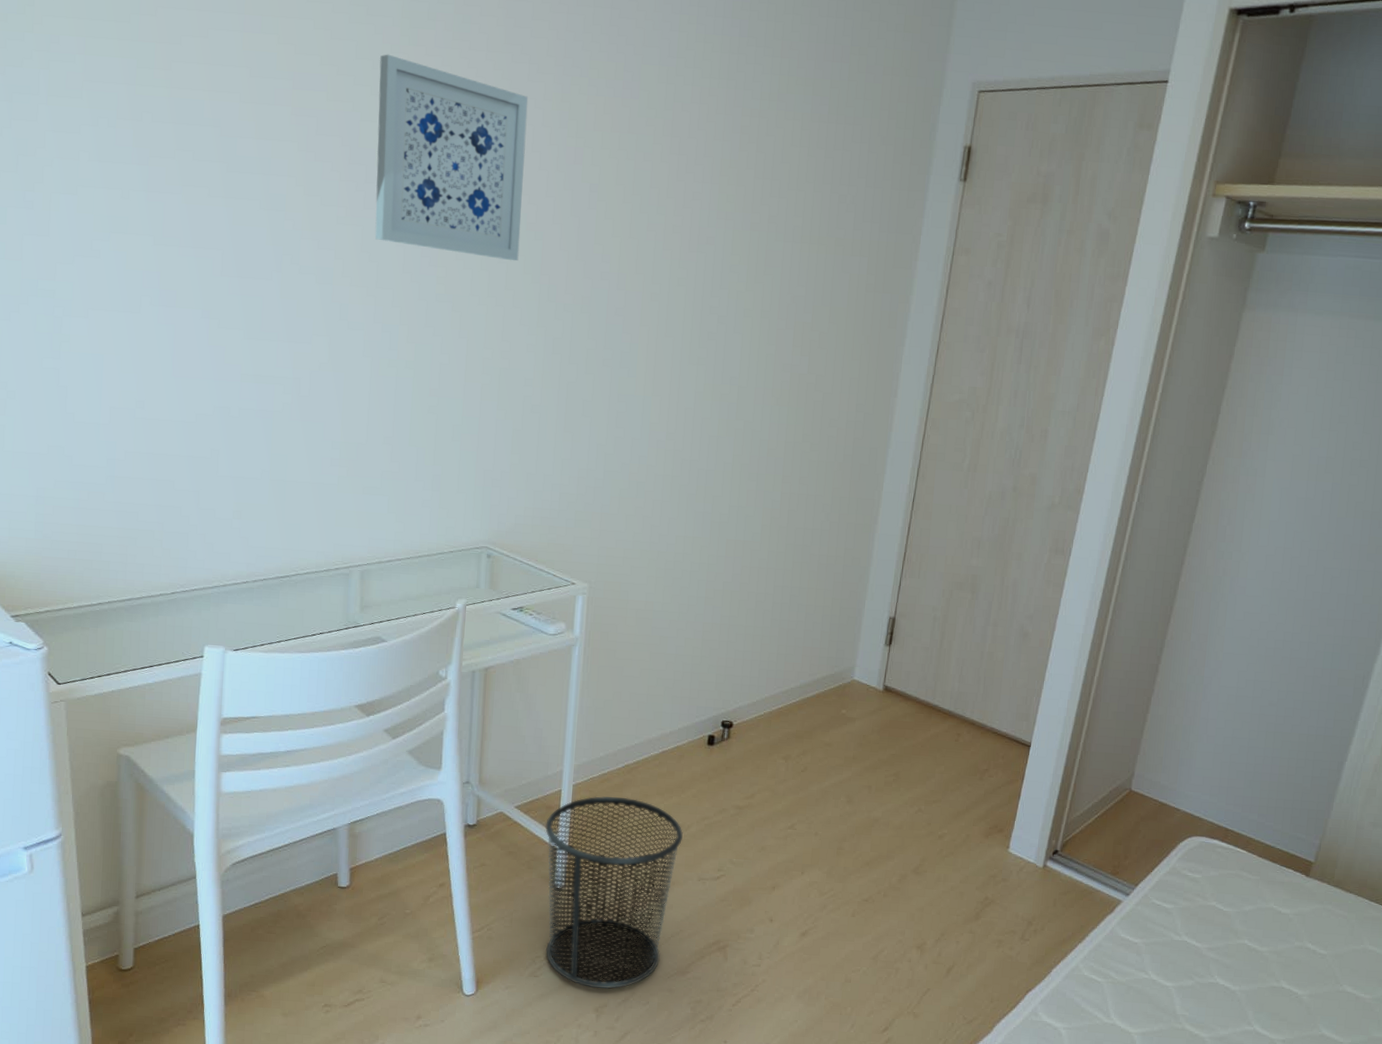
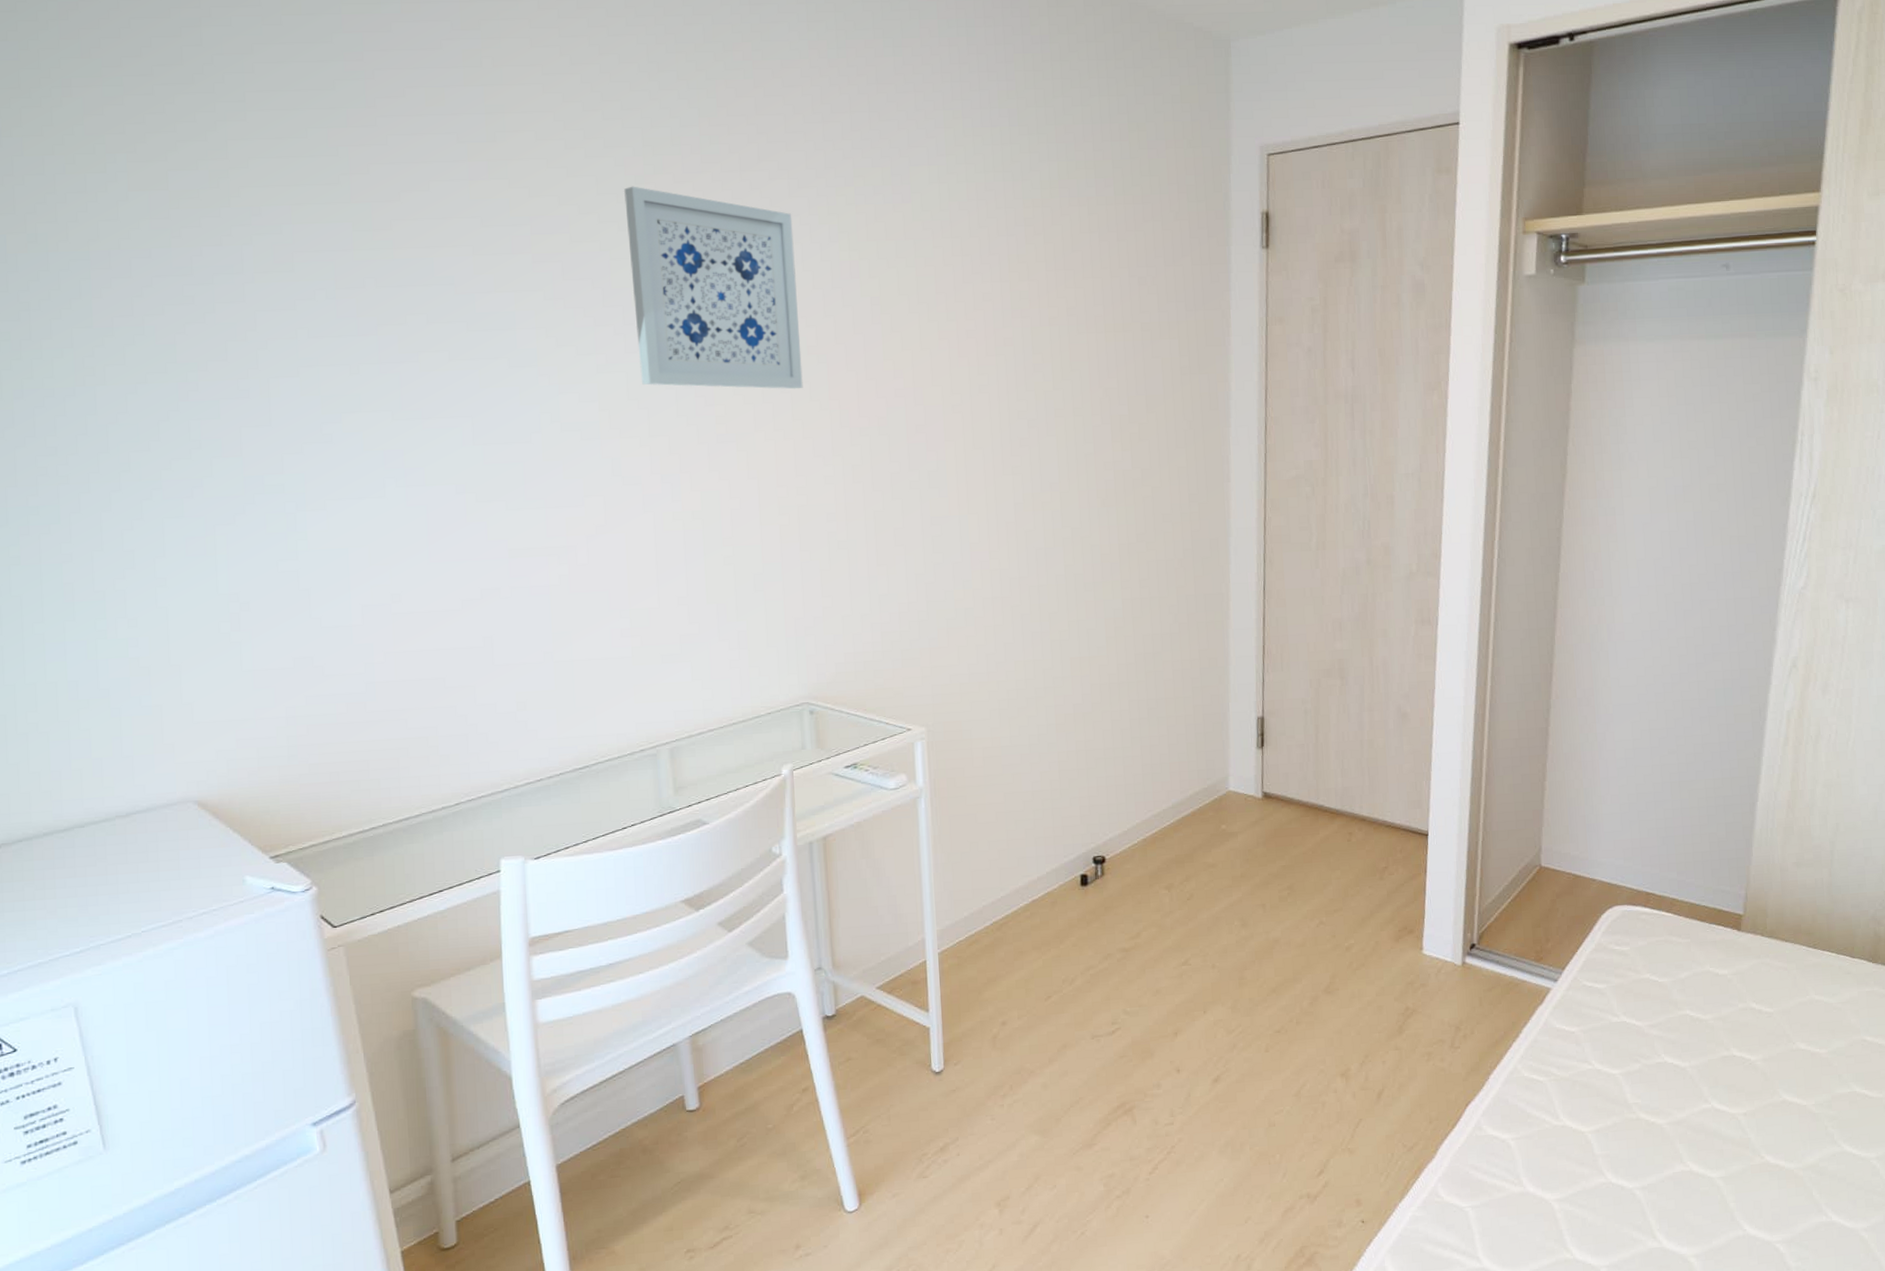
waste bin: present [545,796,683,990] -> none [913,957,1068,1180]

